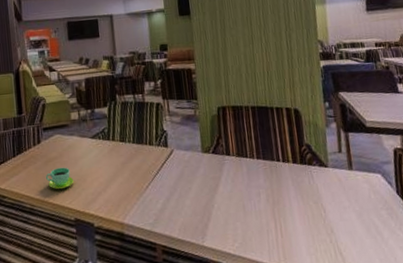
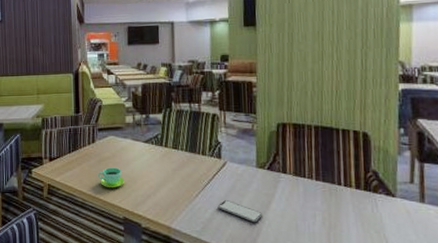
smartphone: none [168,188,212,207] -> present [217,200,263,222]

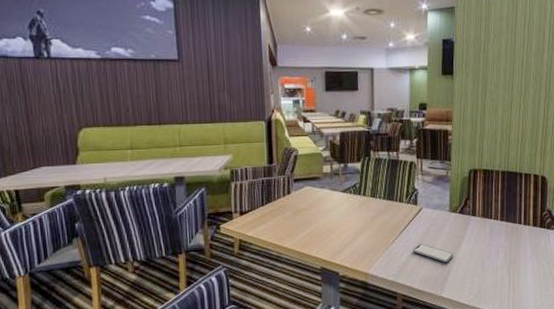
cup: present [98,167,125,188] -> none [294,218,322,240]

